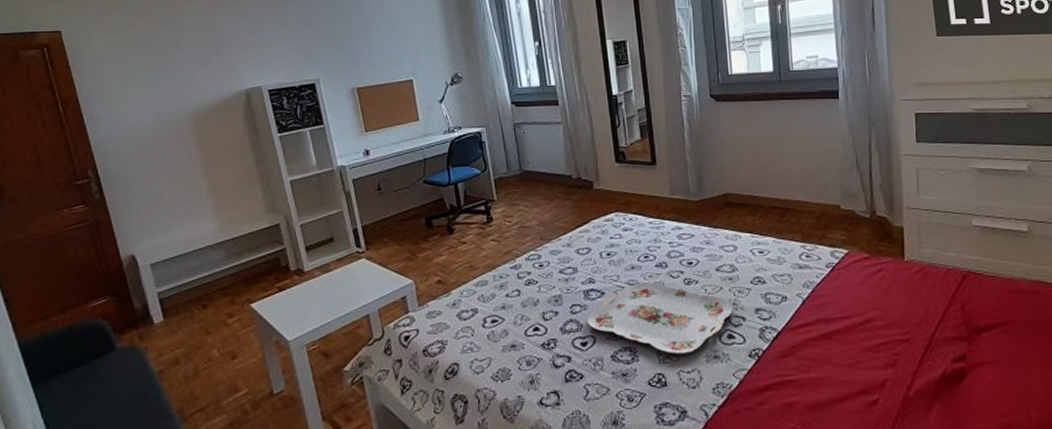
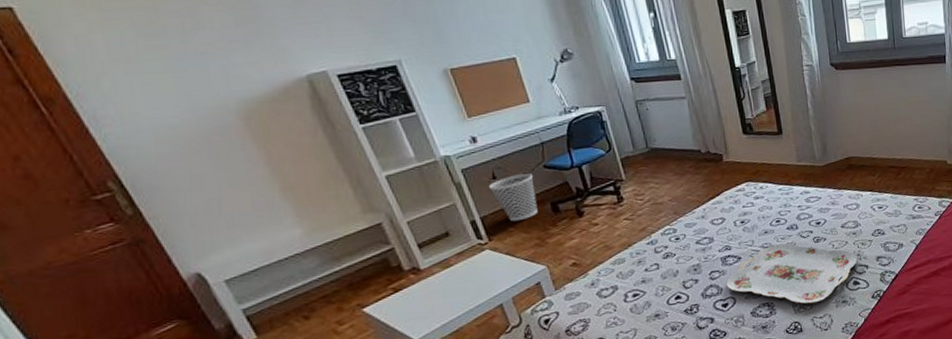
wastebasket: none [373,188,414,233] -> present [488,173,538,222]

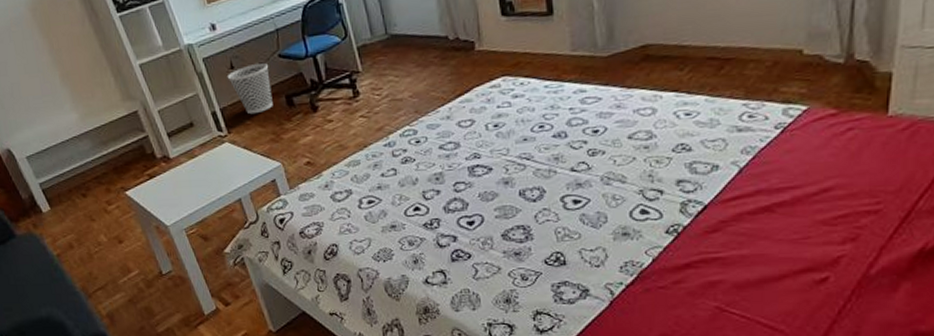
serving tray: present [726,243,858,304] -> none [473,154,649,232]

